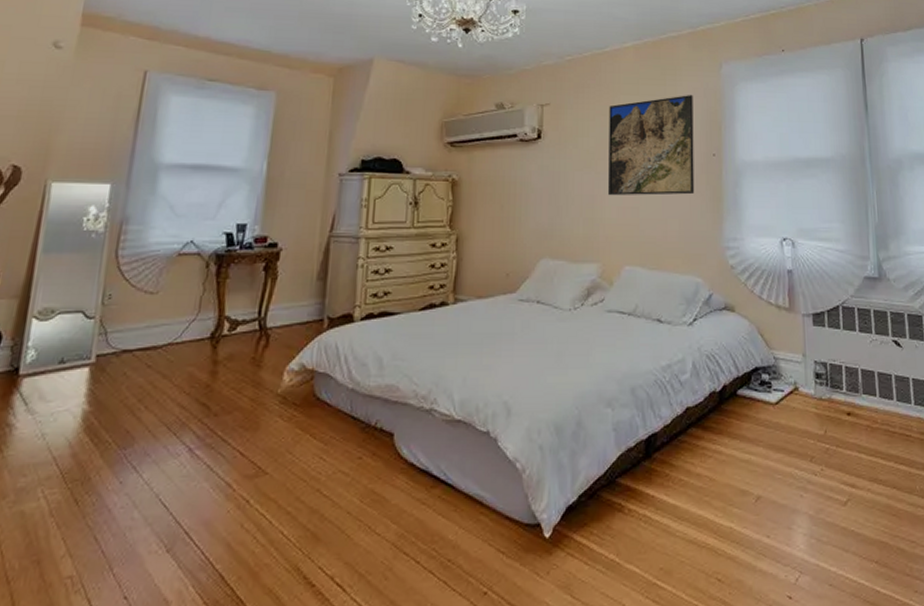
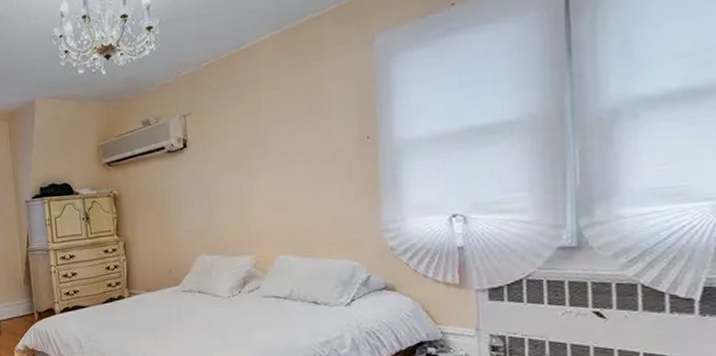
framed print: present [607,95,695,196] -> none [251,78,347,193]

